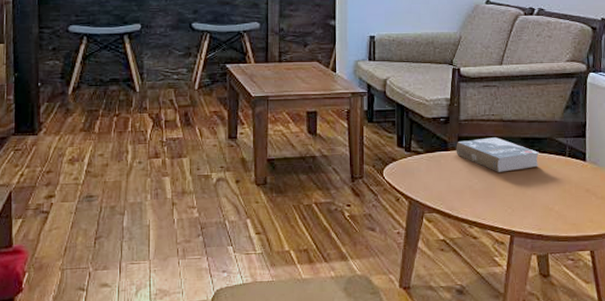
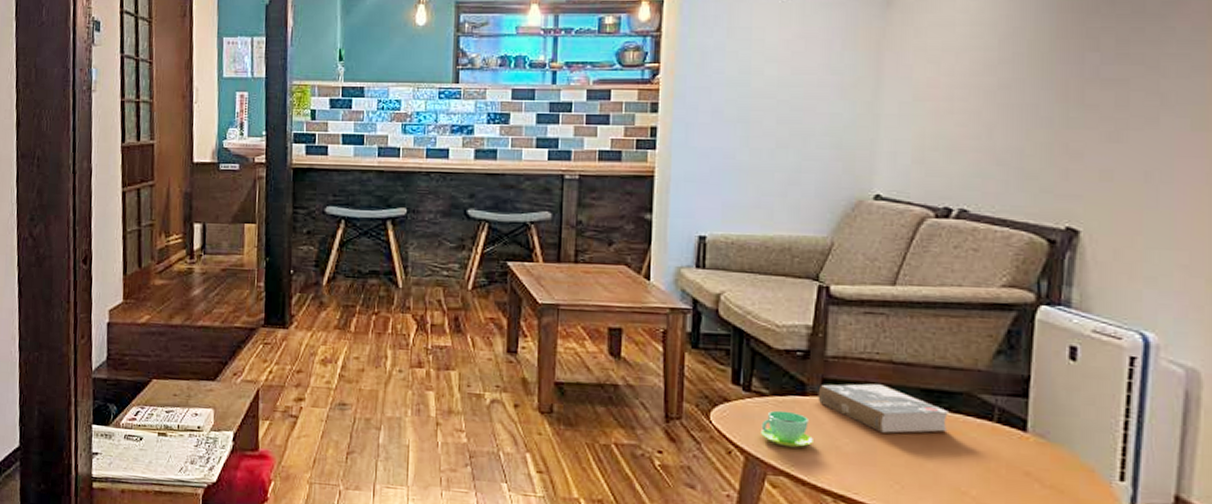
cup: none [418,163,455,191] -> present [759,410,815,448]

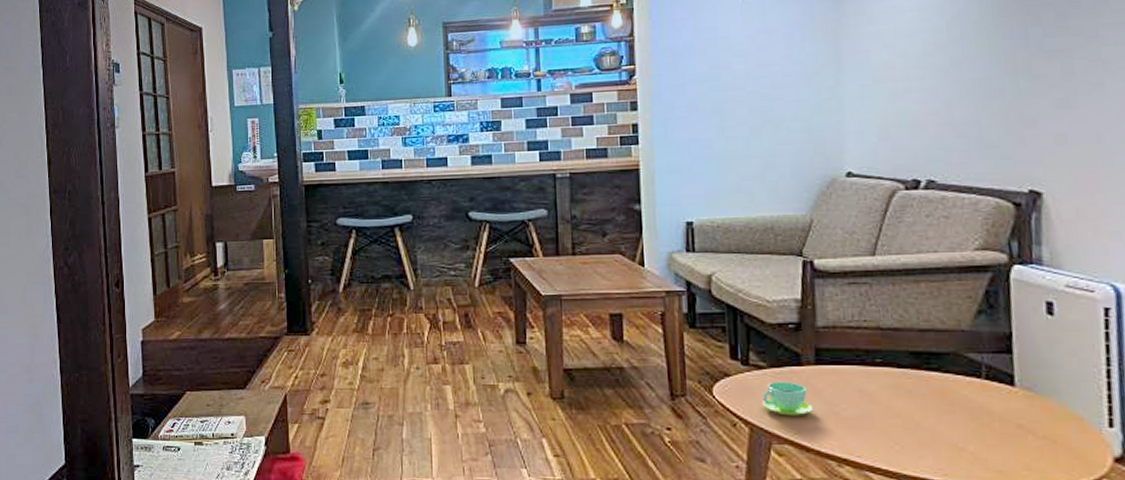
book: present [818,383,948,434] -> none [812,350,940,396]

